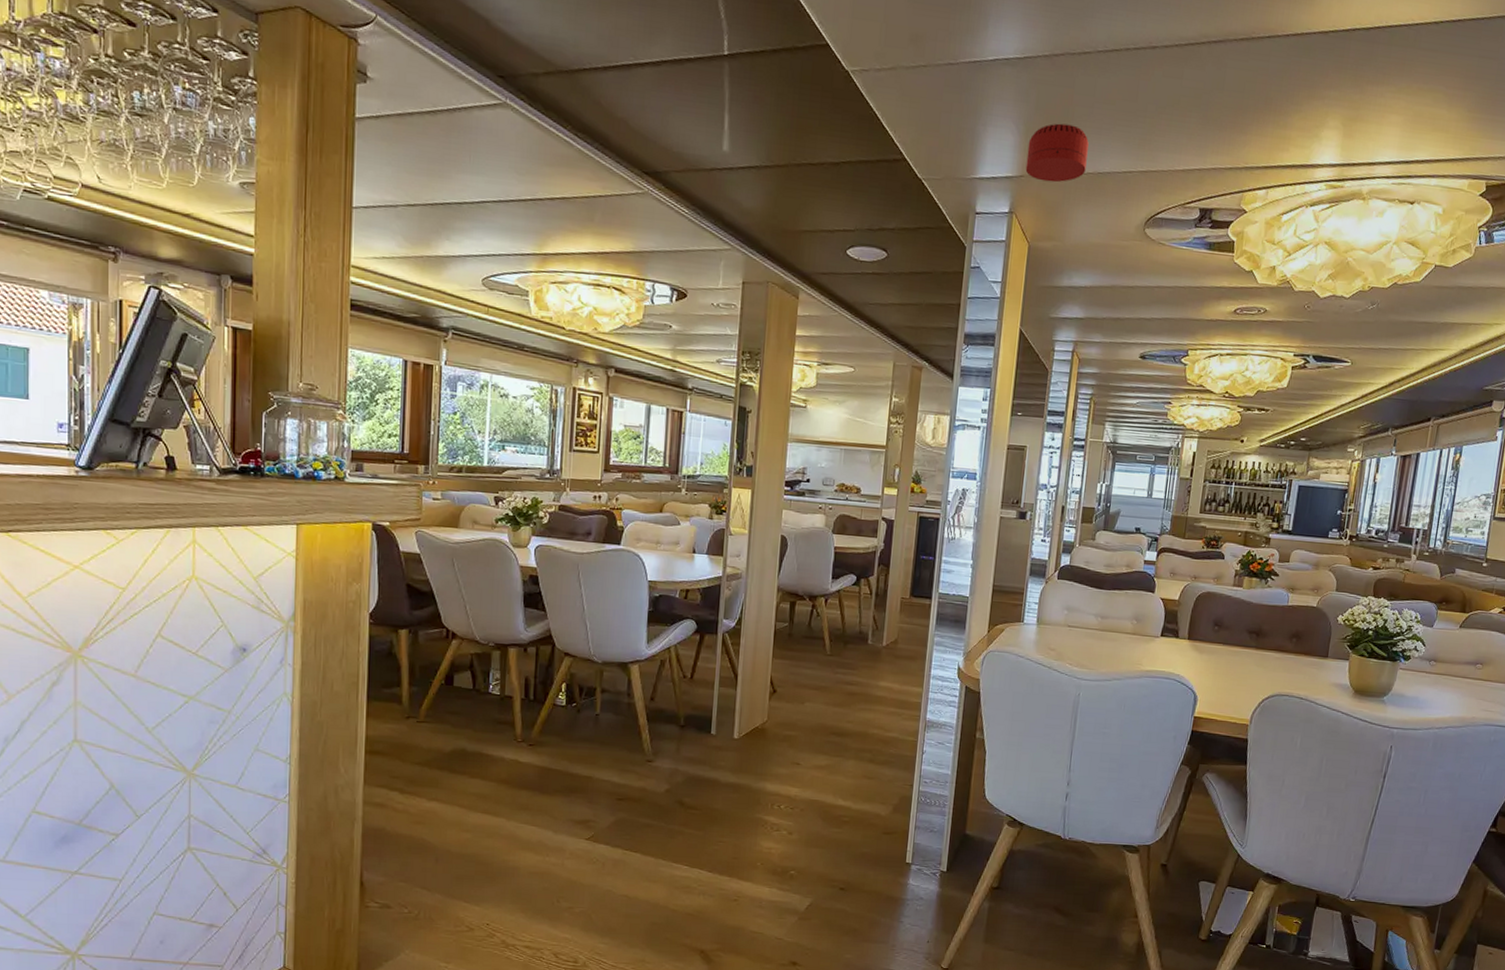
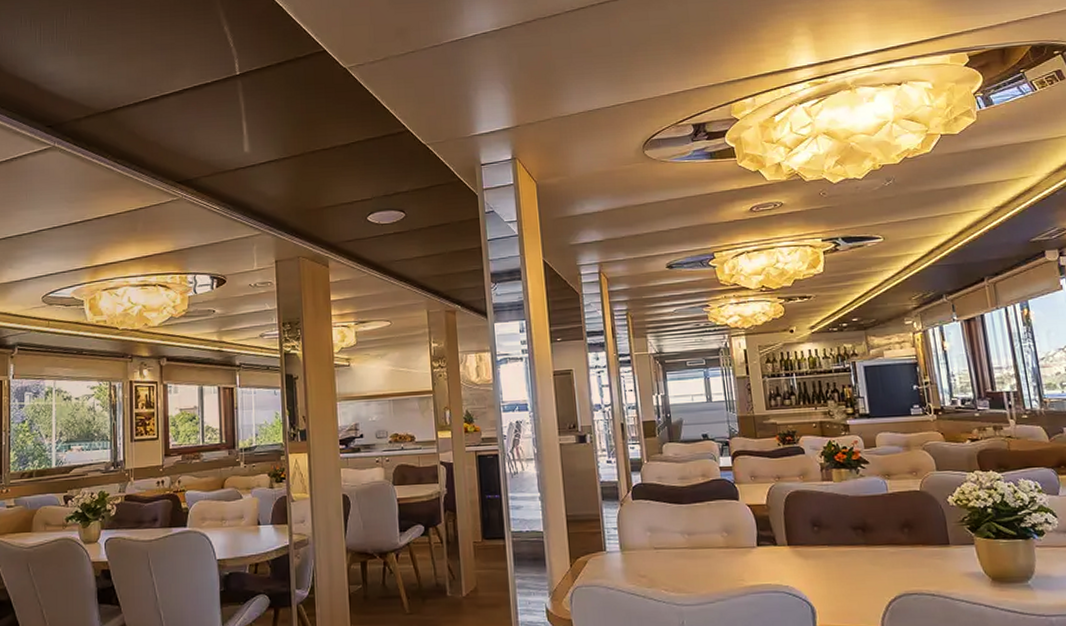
smoke detector: present [1025,123,1089,183] -> none [518,75,577,127]

